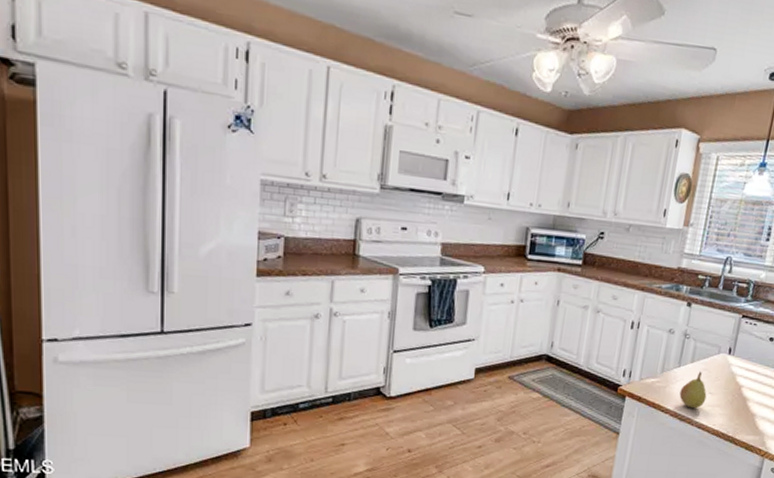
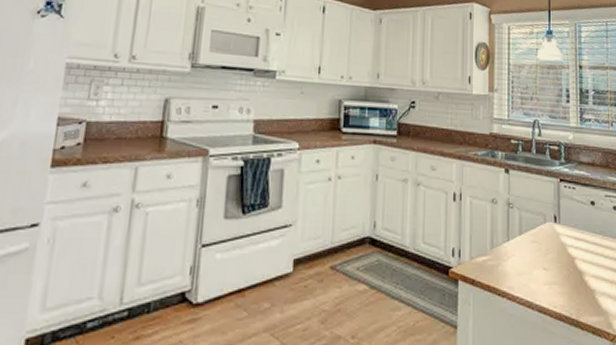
fruit: present [679,371,707,409] -> none [514,243,541,289]

